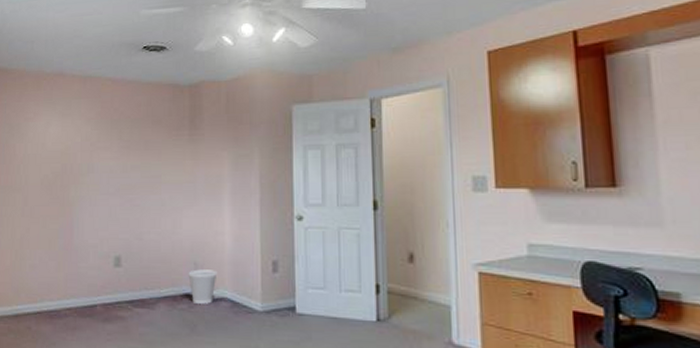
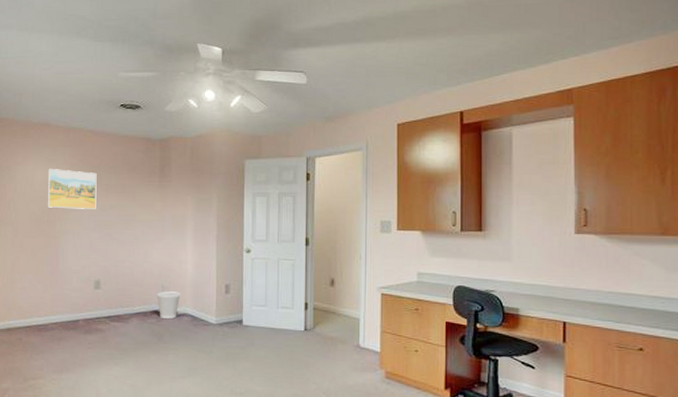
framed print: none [61,124,117,171] -> present [47,169,97,209]

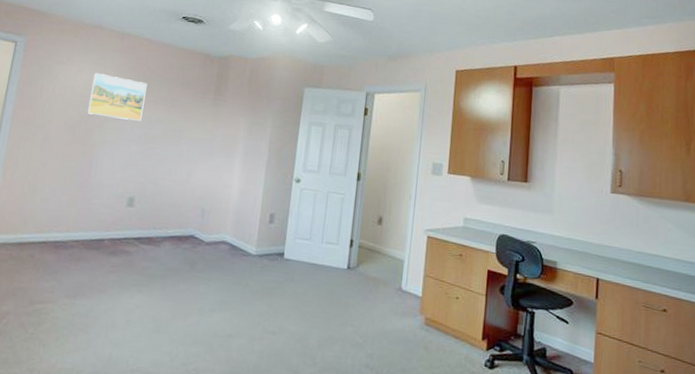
wastebasket: present [157,291,181,319] -> none [195,215,222,246]

